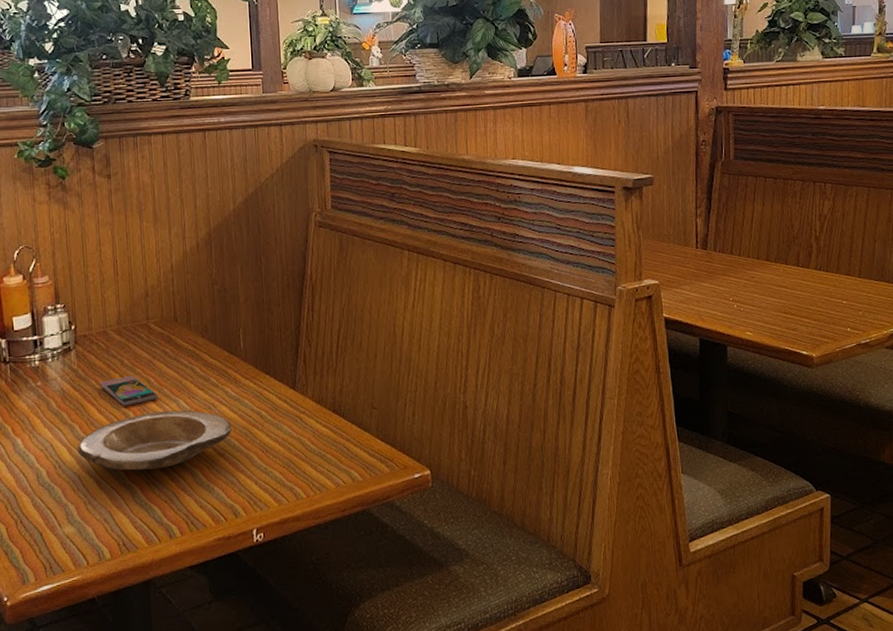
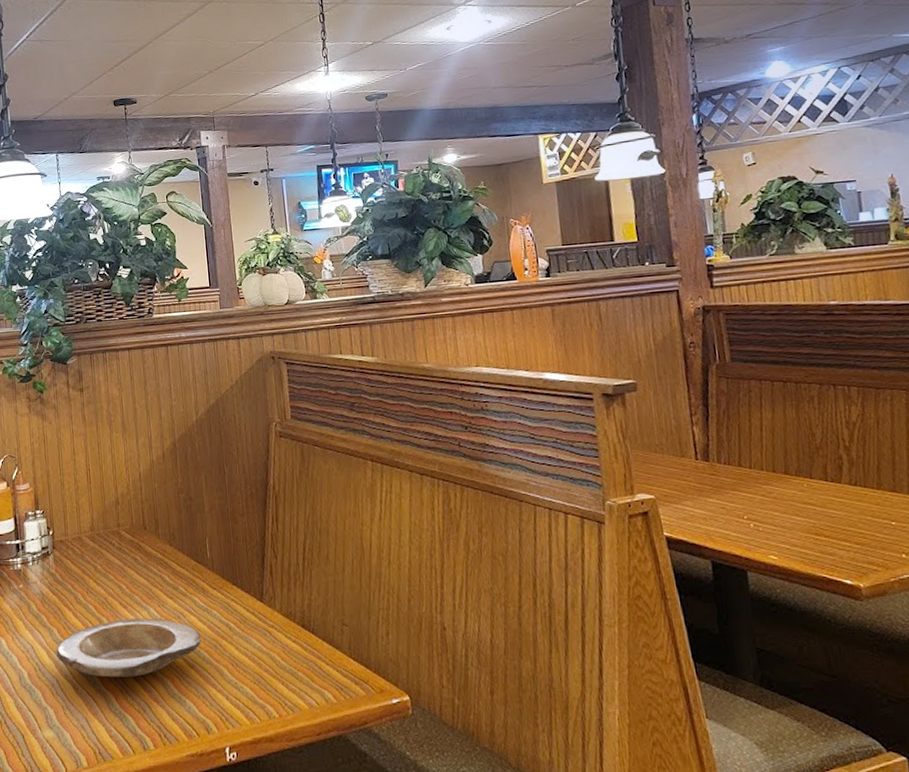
smartphone: present [100,375,158,406] -> none [75,581,129,612]

